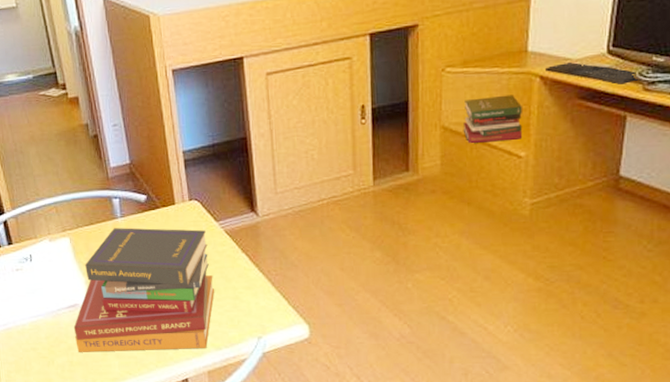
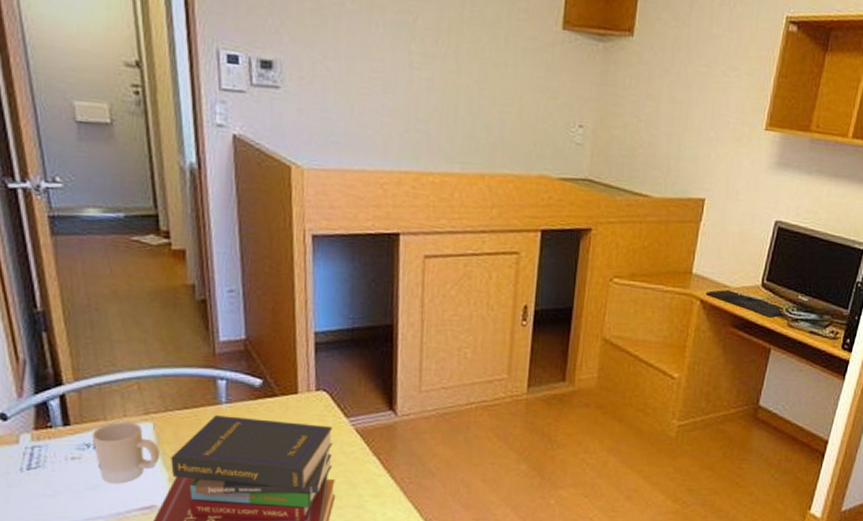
mug: none [27,238,77,288] -> present [91,421,160,484]
books: present [464,94,523,143] -> none [624,313,681,361]

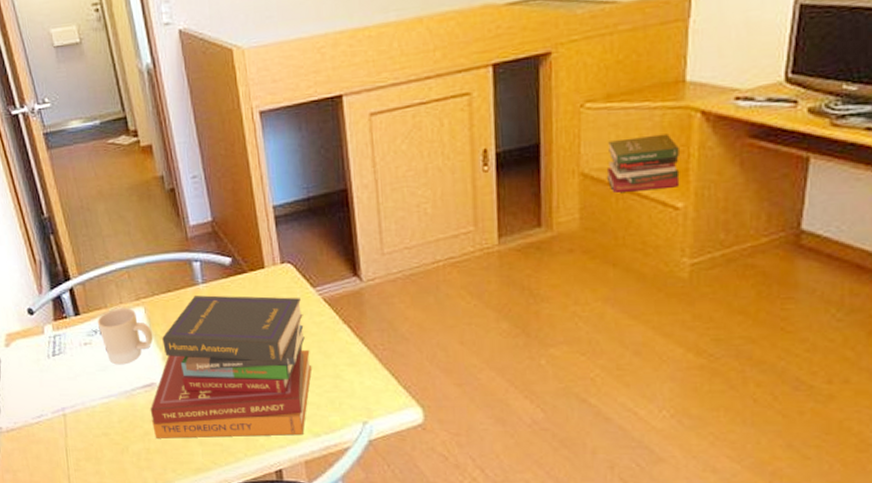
books: none [624,313,681,361] -> present [608,134,680,193]
computer keyboard: present [706,289,787,318] -> none [708,92,828,119]

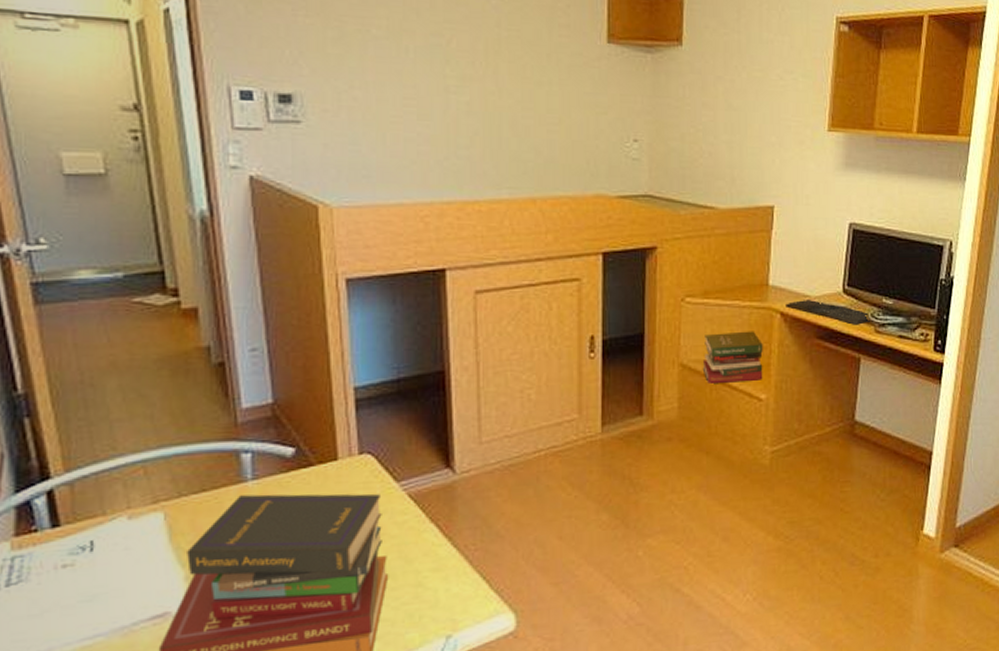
mug: present [97,307,153,365] -> none [87,513,174,592]
computer keyboard: none [708,92,828,119] -> present [786,298,873,325]

